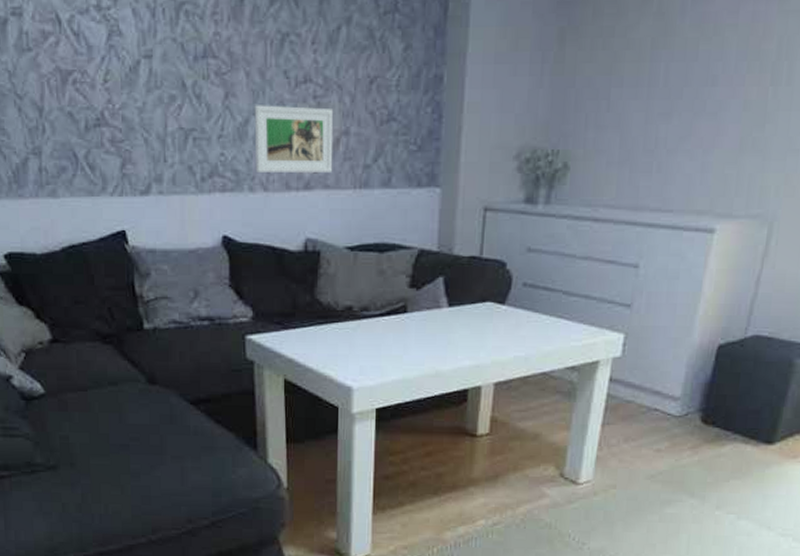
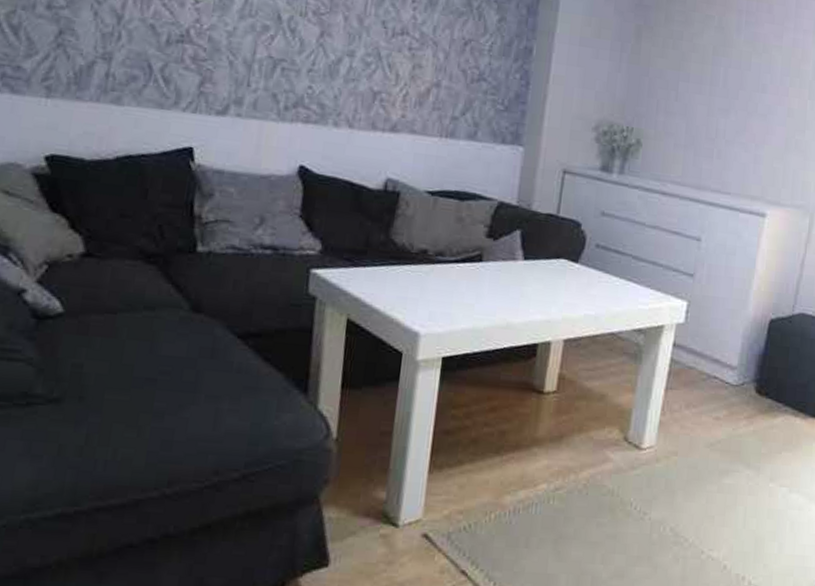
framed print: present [254,105,334,172] -> none [342,47,427,119]

